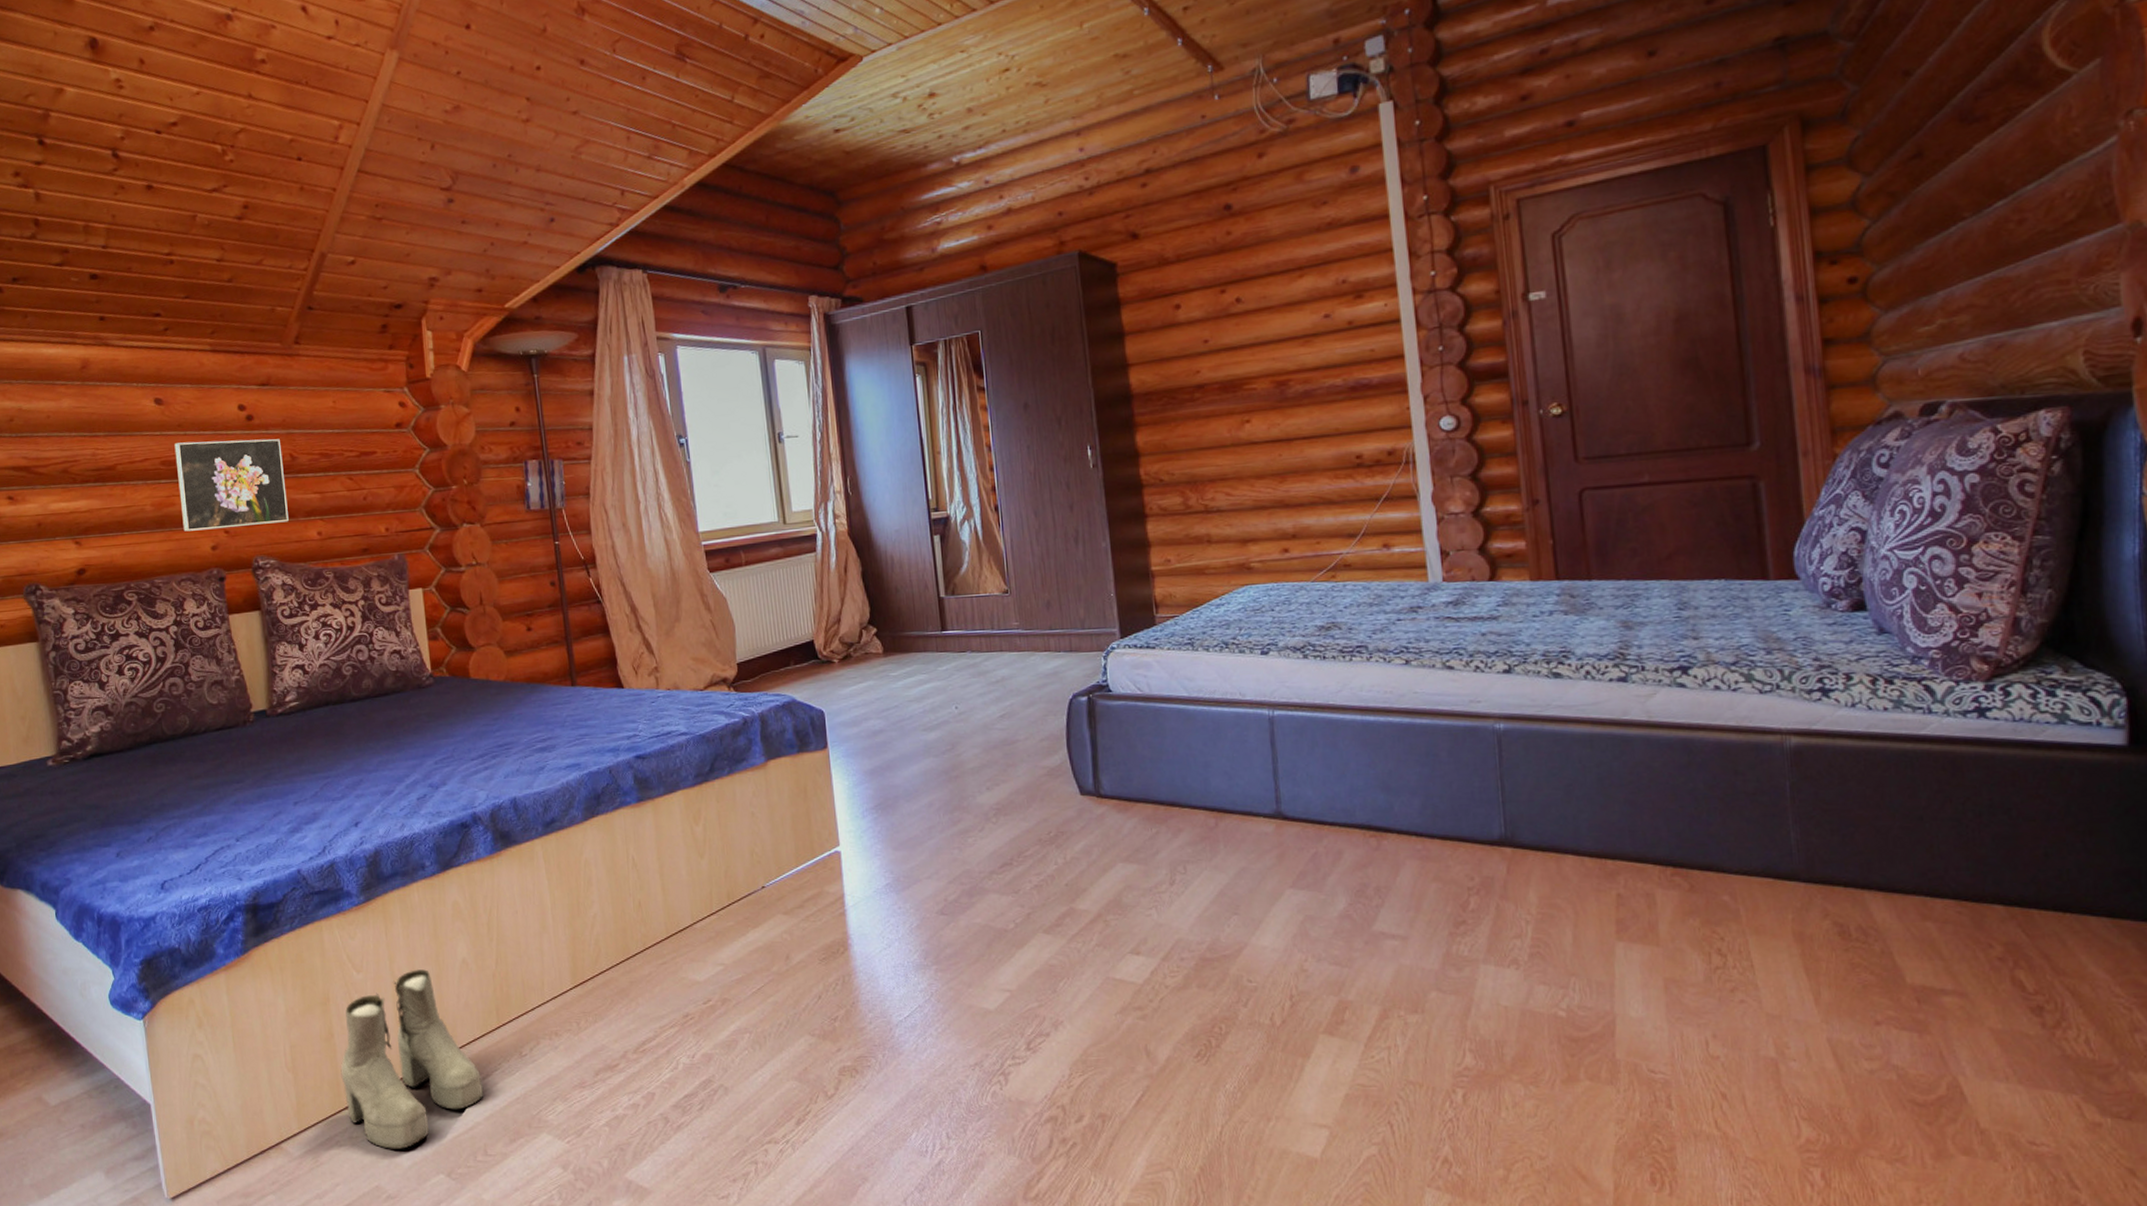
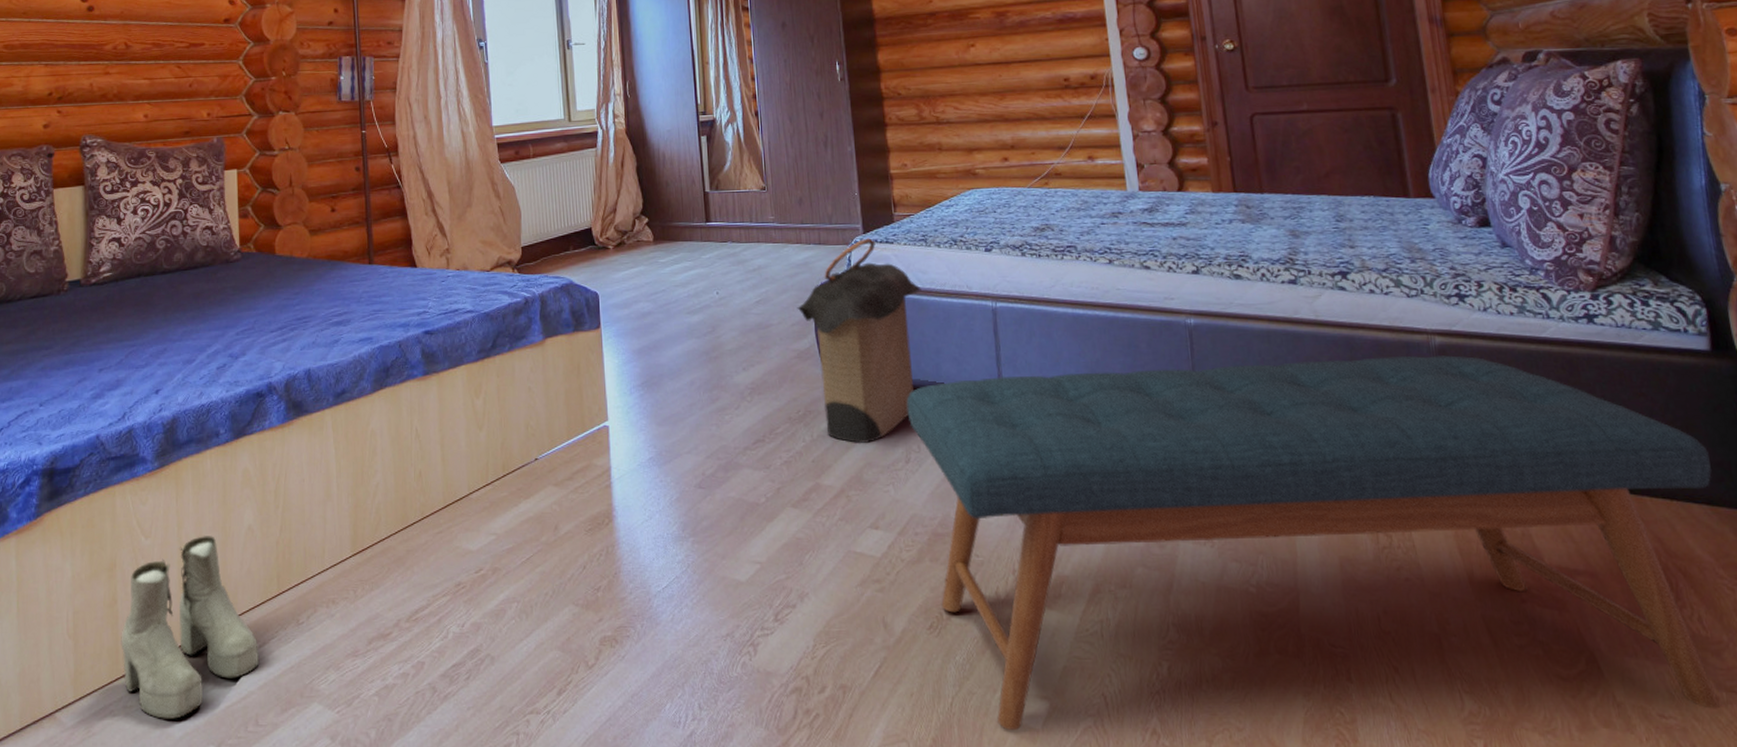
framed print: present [174,439,289,532] -> none [17,28,118,110]
laundry hamper: none [1046,643,1188,865] -> present [797,238,921,443]
bench: none [1171,757,2117,1160] -> present [906,355,1721,731]

